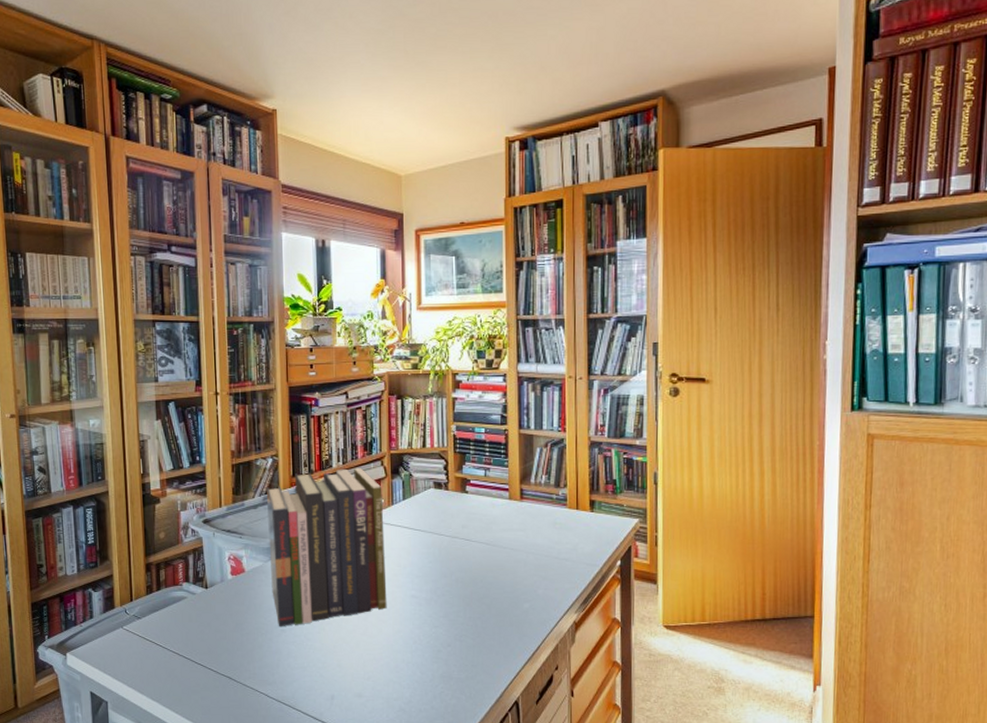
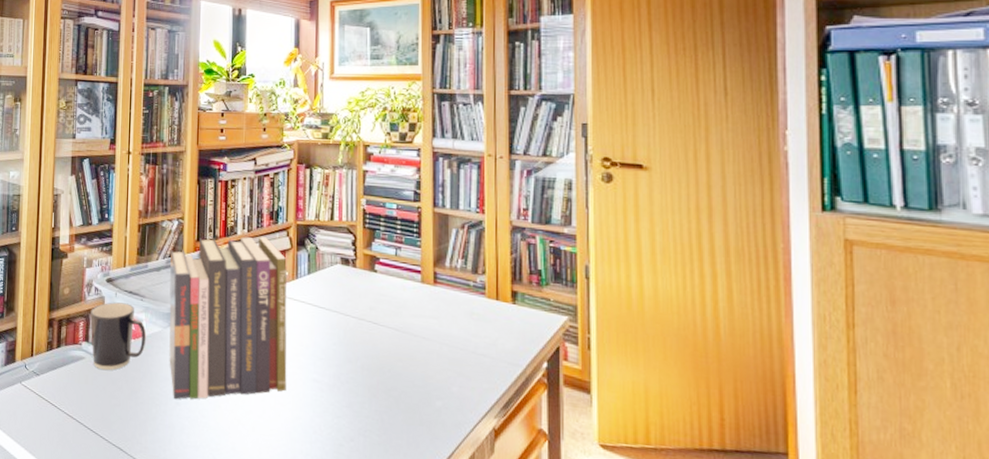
mug: none [189,542,248,607] -> present [90,302,147,371]

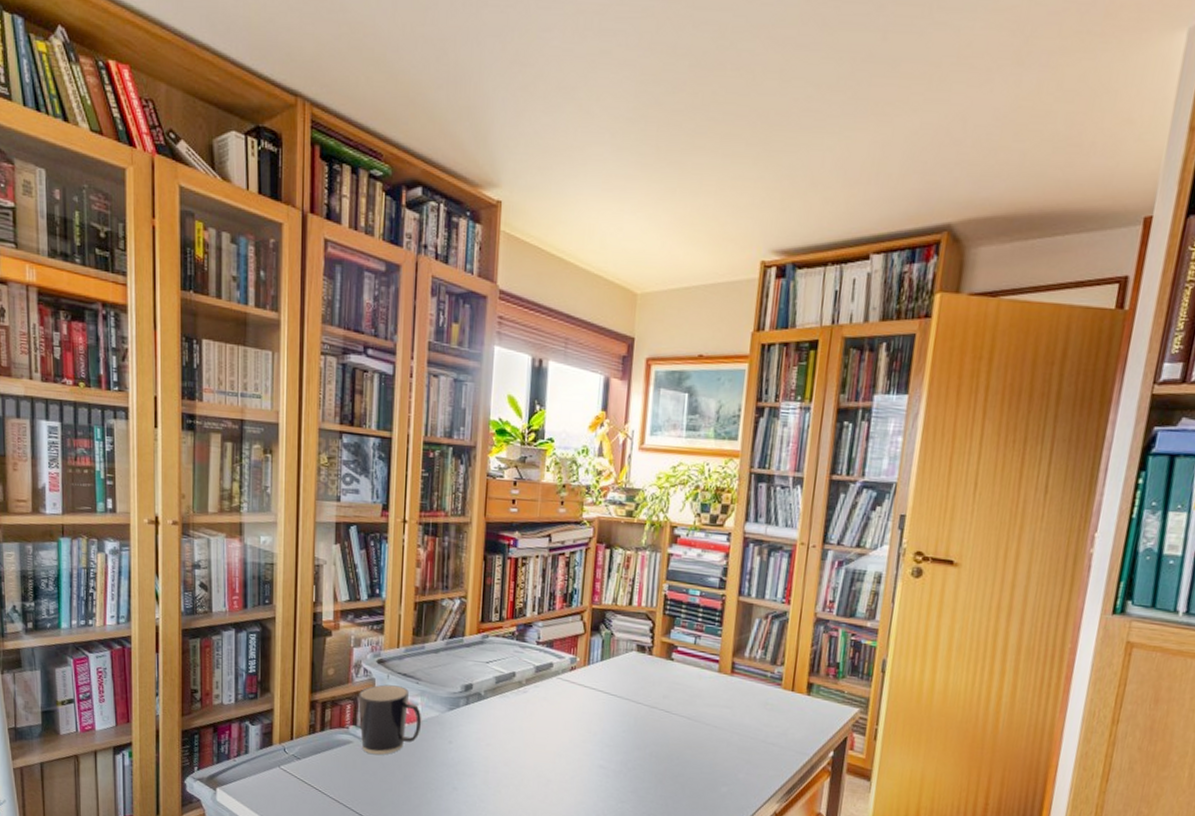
books: present [169,236,287,400] -> none [446,619,579,785]

